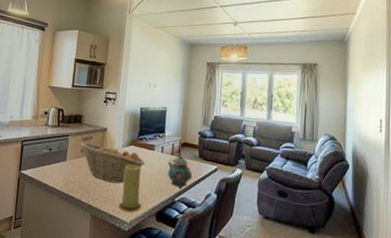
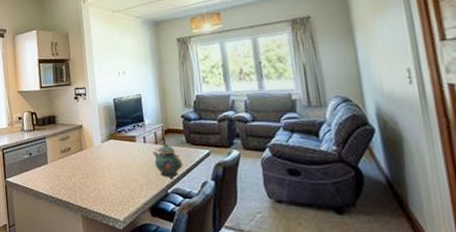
fruit basket: present [80,141,145,183] -> none [58,141,129,181]
candle: present [118,164,141,213] -> none [108,159,133,210]

